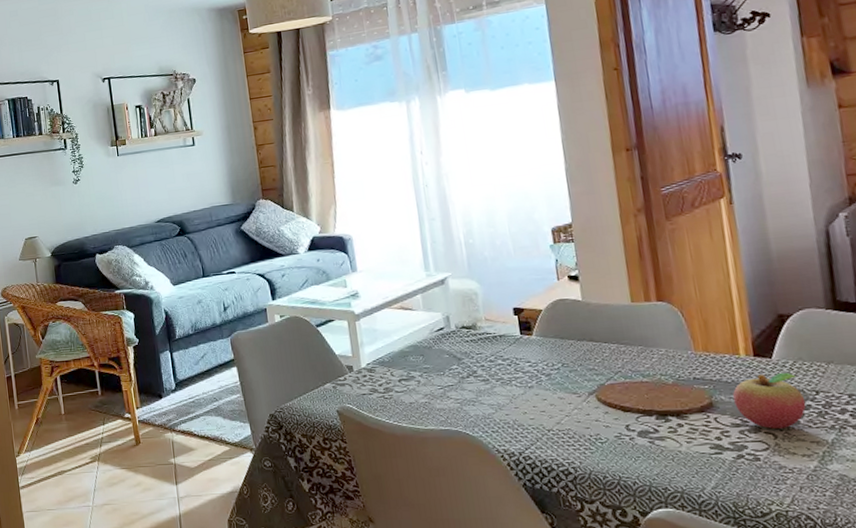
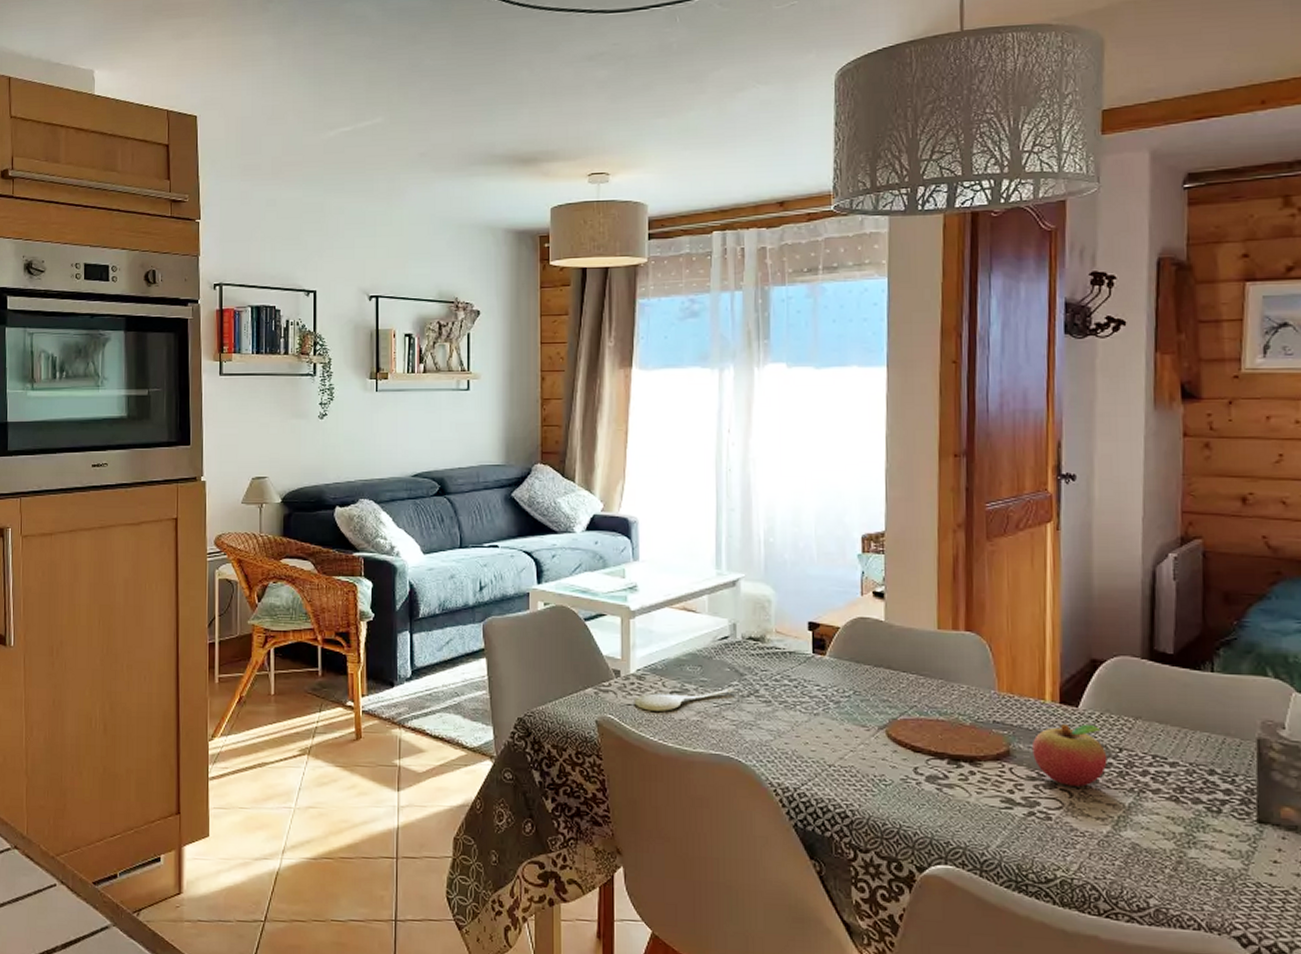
spoon: none [368,372,455,398] -> present [634,688,735,711]

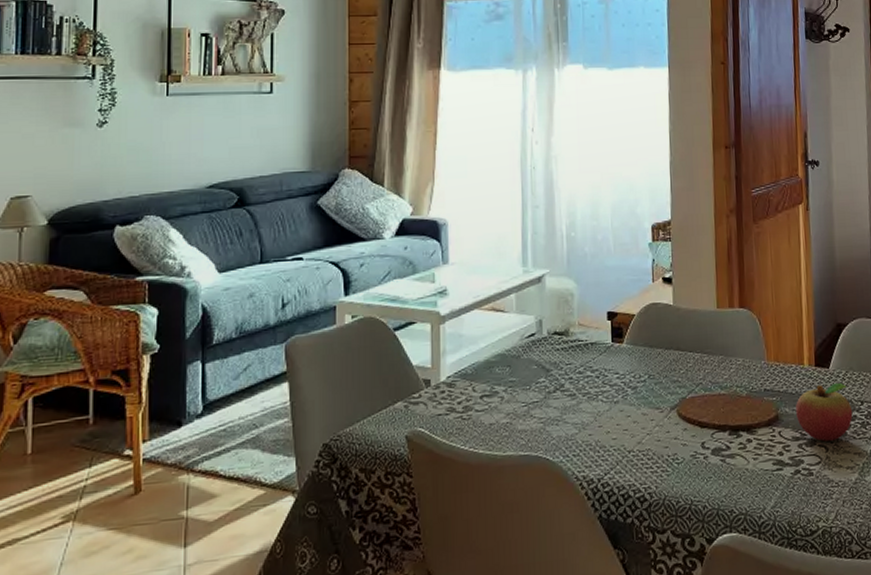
spoon: present [634,688,735,711] -> none [444,385,542,419]

